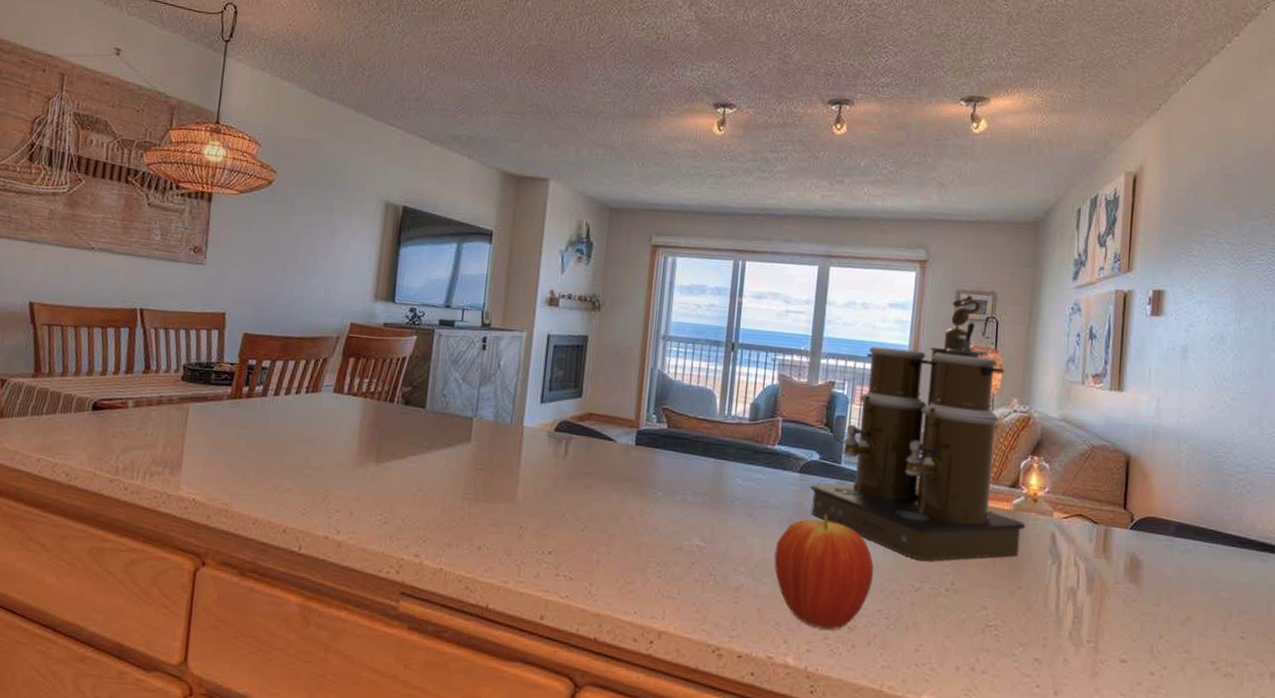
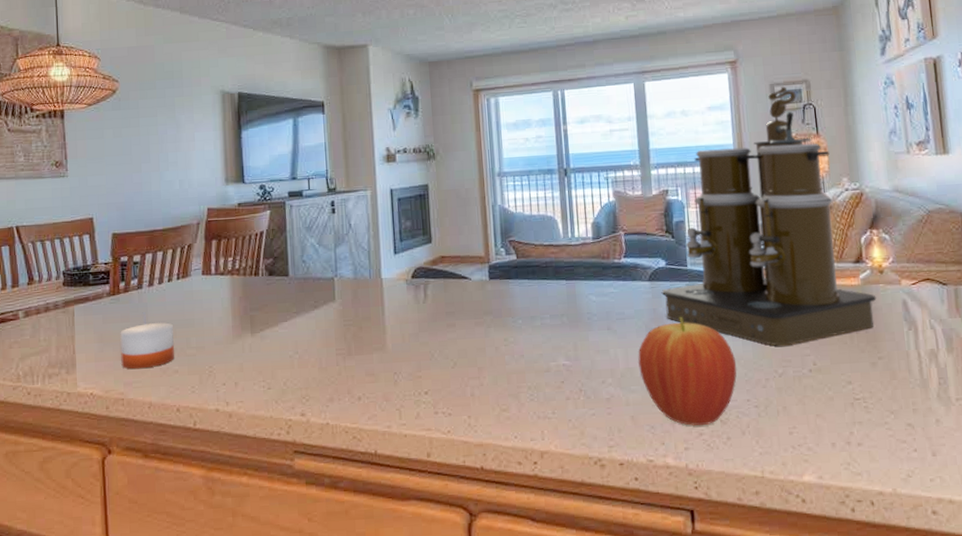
candle: none [231,427,293,482] -> present [120,317,174,369]

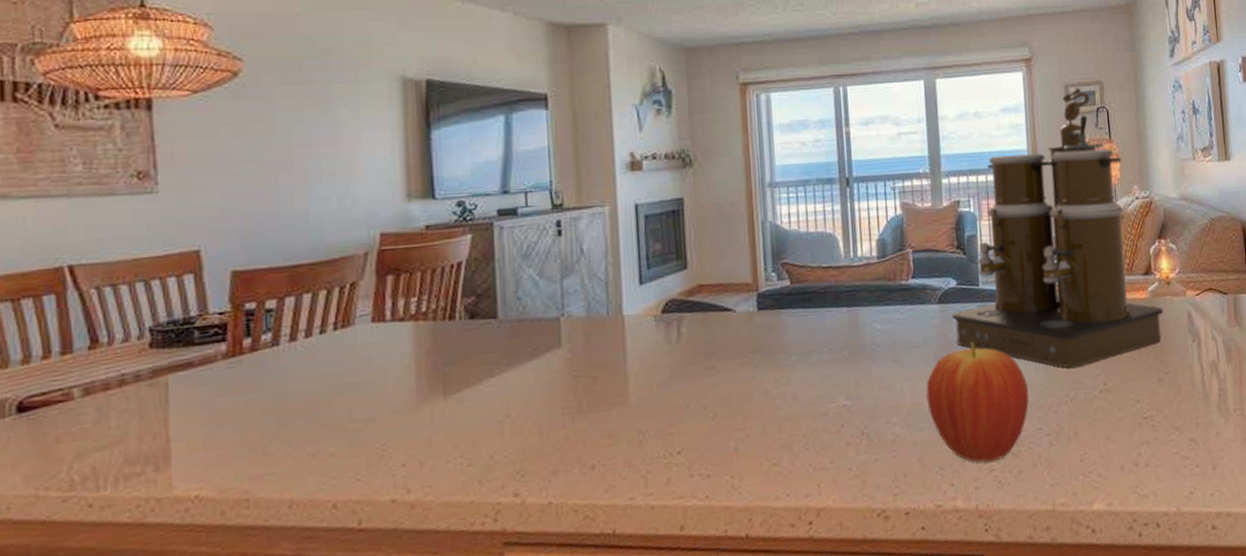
candle: present [120,317,174,369] -> none [243,384,329,457]

